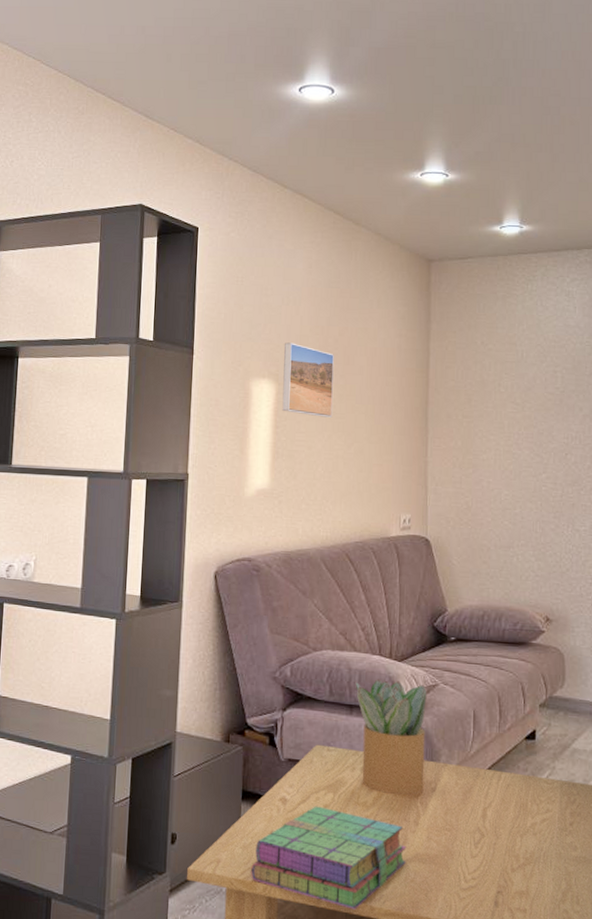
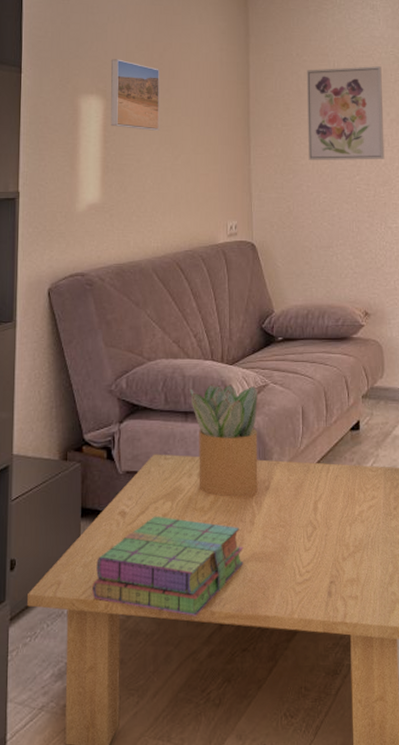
wall art: none [490,357,576,458] -> present [306,66,385,161]

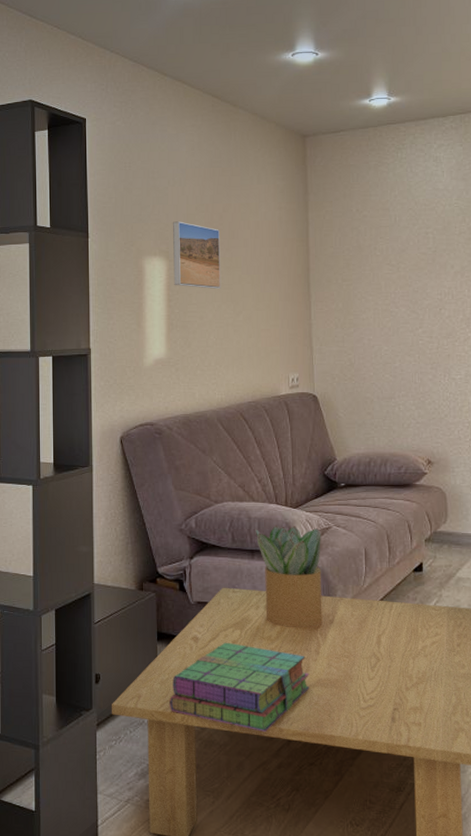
wall art: present [306,66,385,161] -> none [367,219,448,315]

